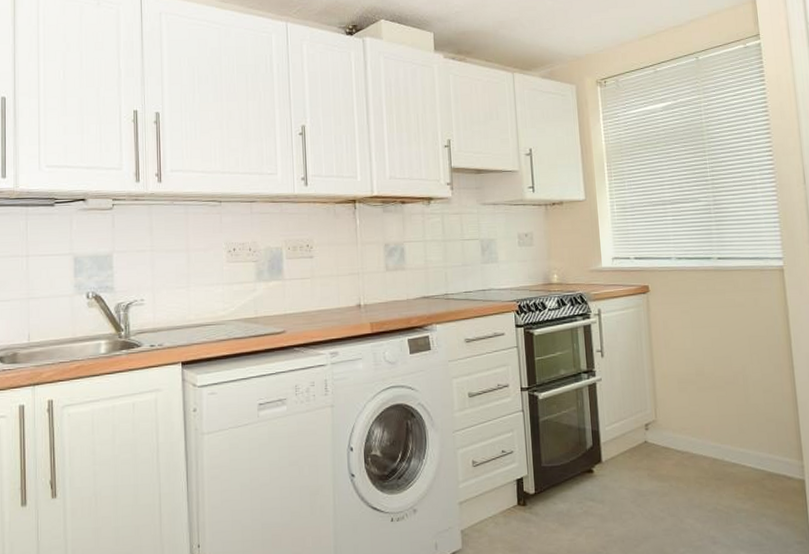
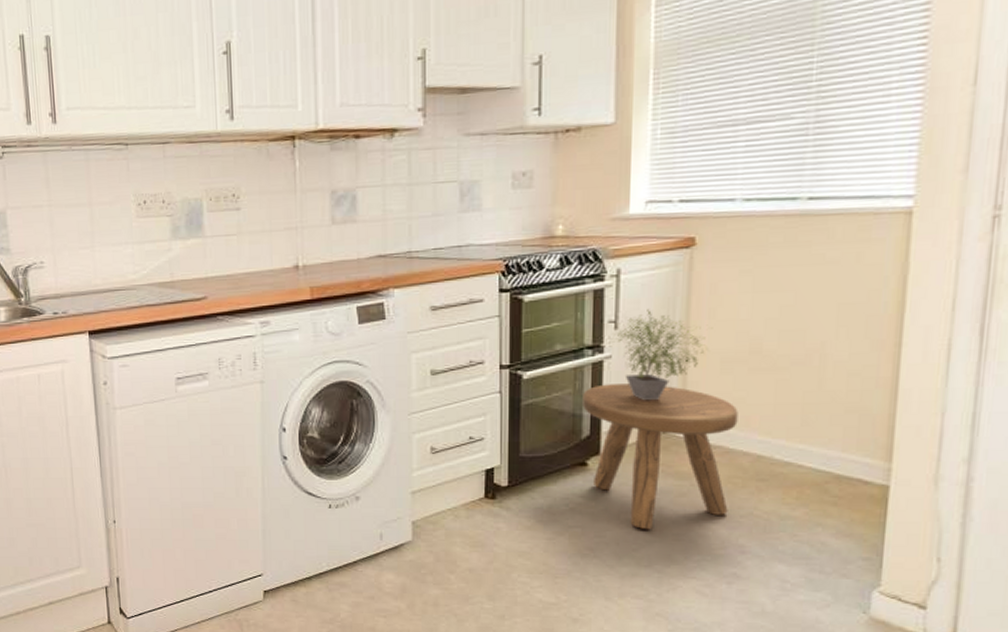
stool: none [584,401,699,528] -> present [582,384,738,530]
potted plant: none [601,340,669,416] -> present [612,308,713,401]

